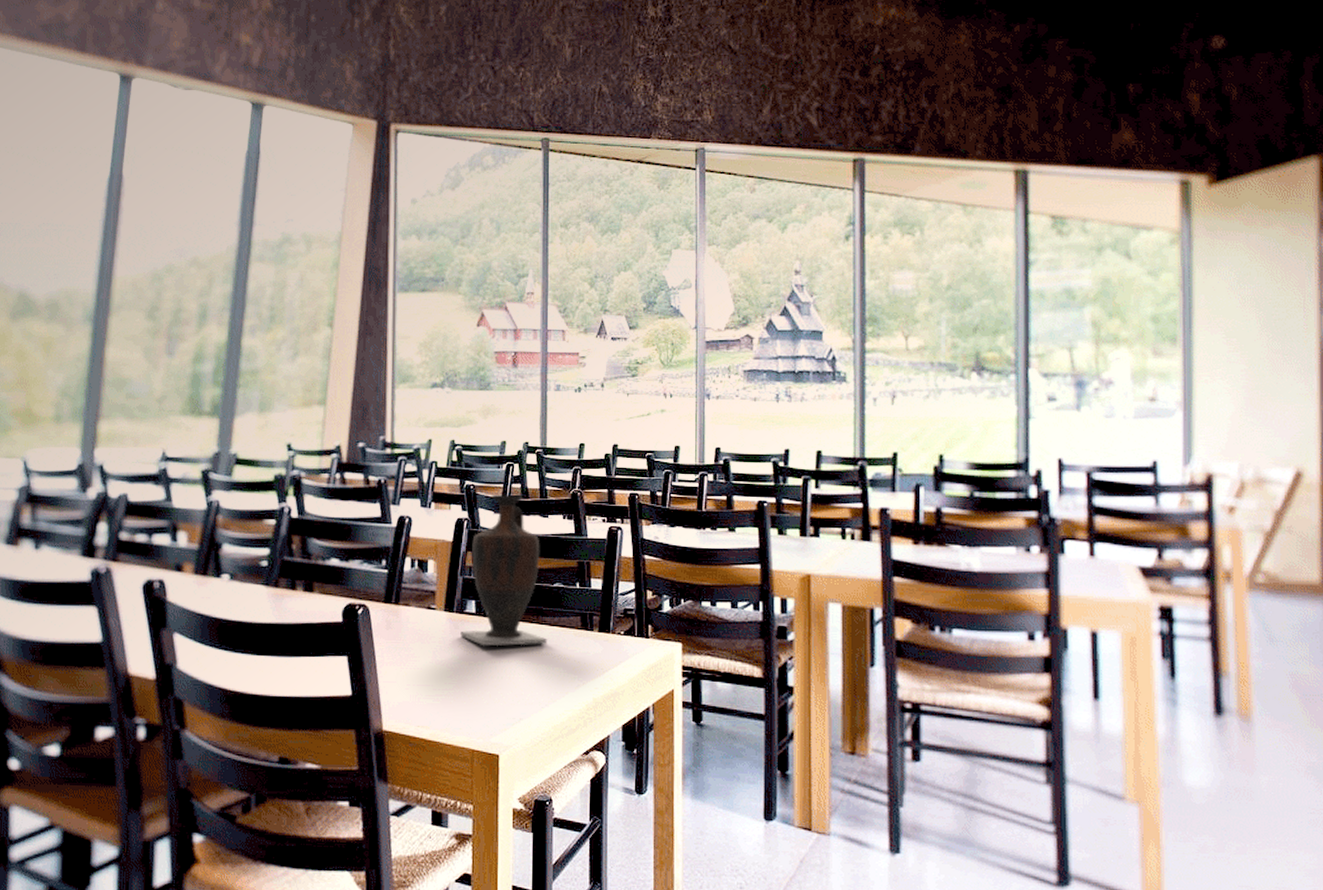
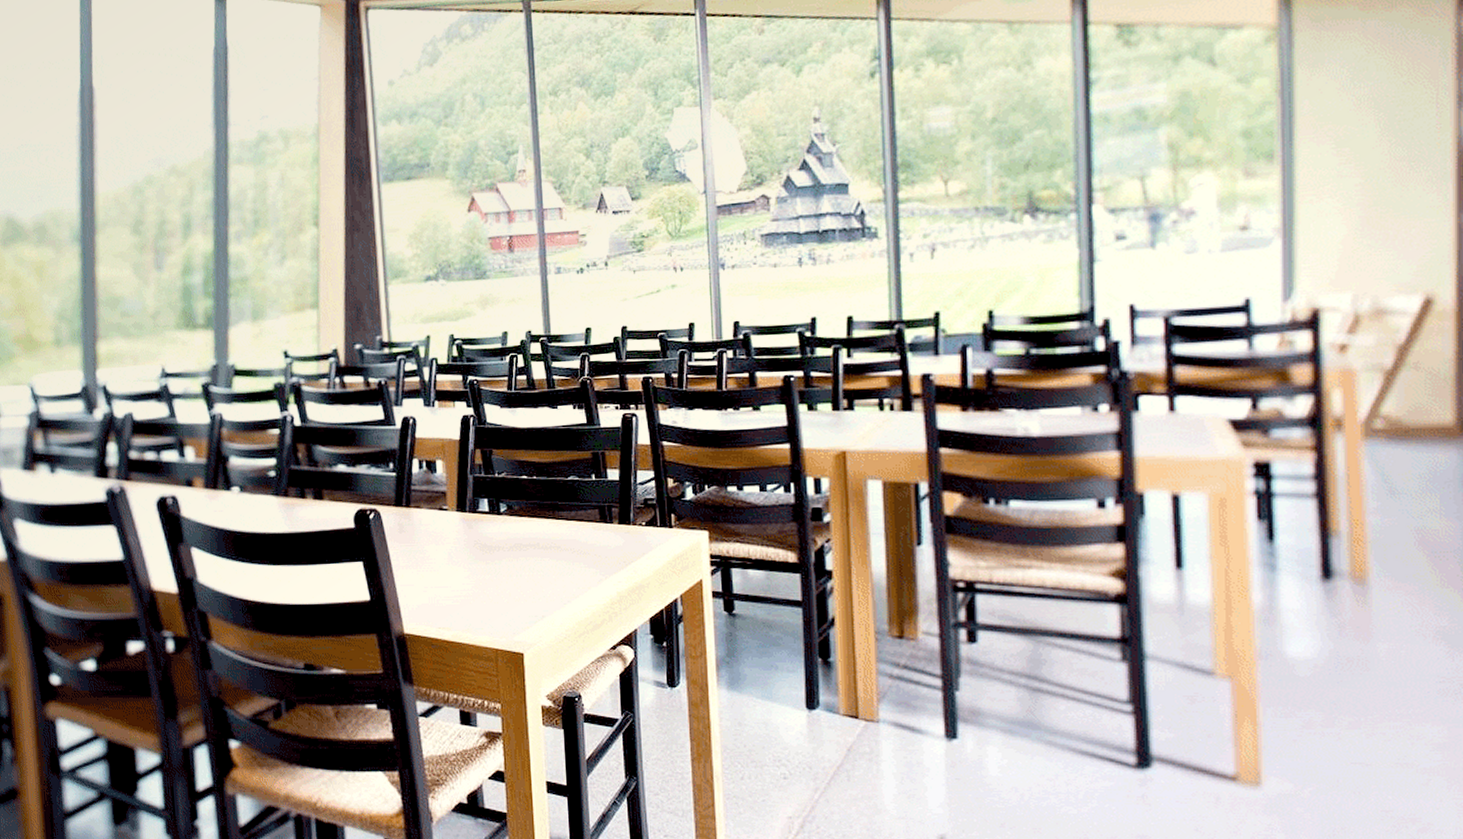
vase: present [460,494,548,647] -> none [475,386,566,545]

